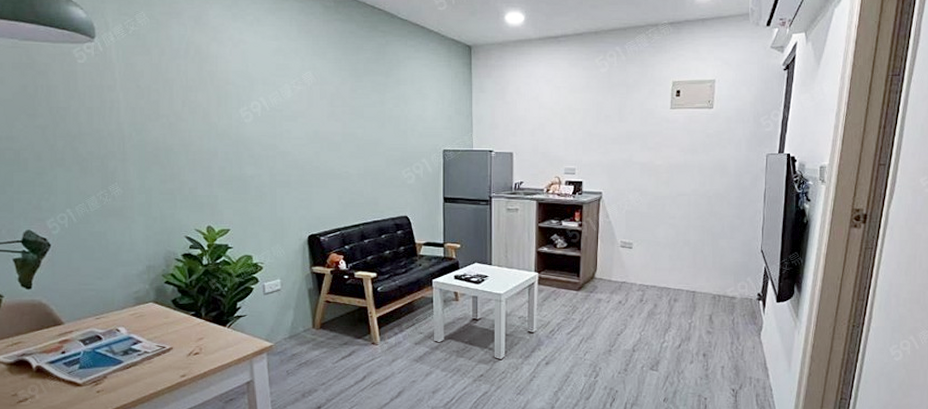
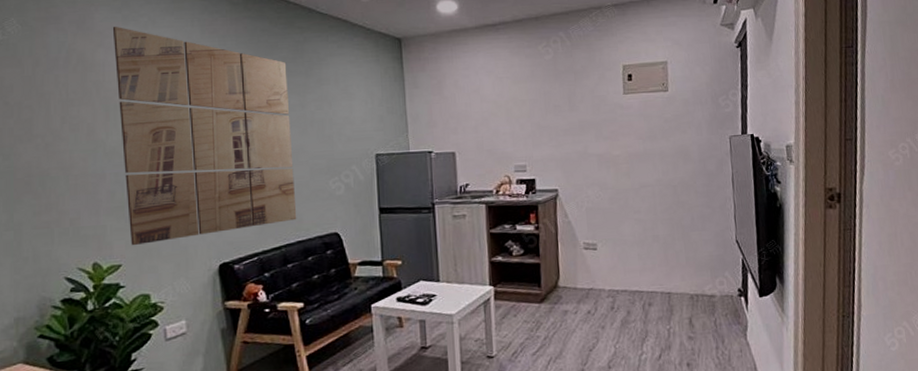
wall art: none [224,22,374,215] -> present [112,26,297,246]

